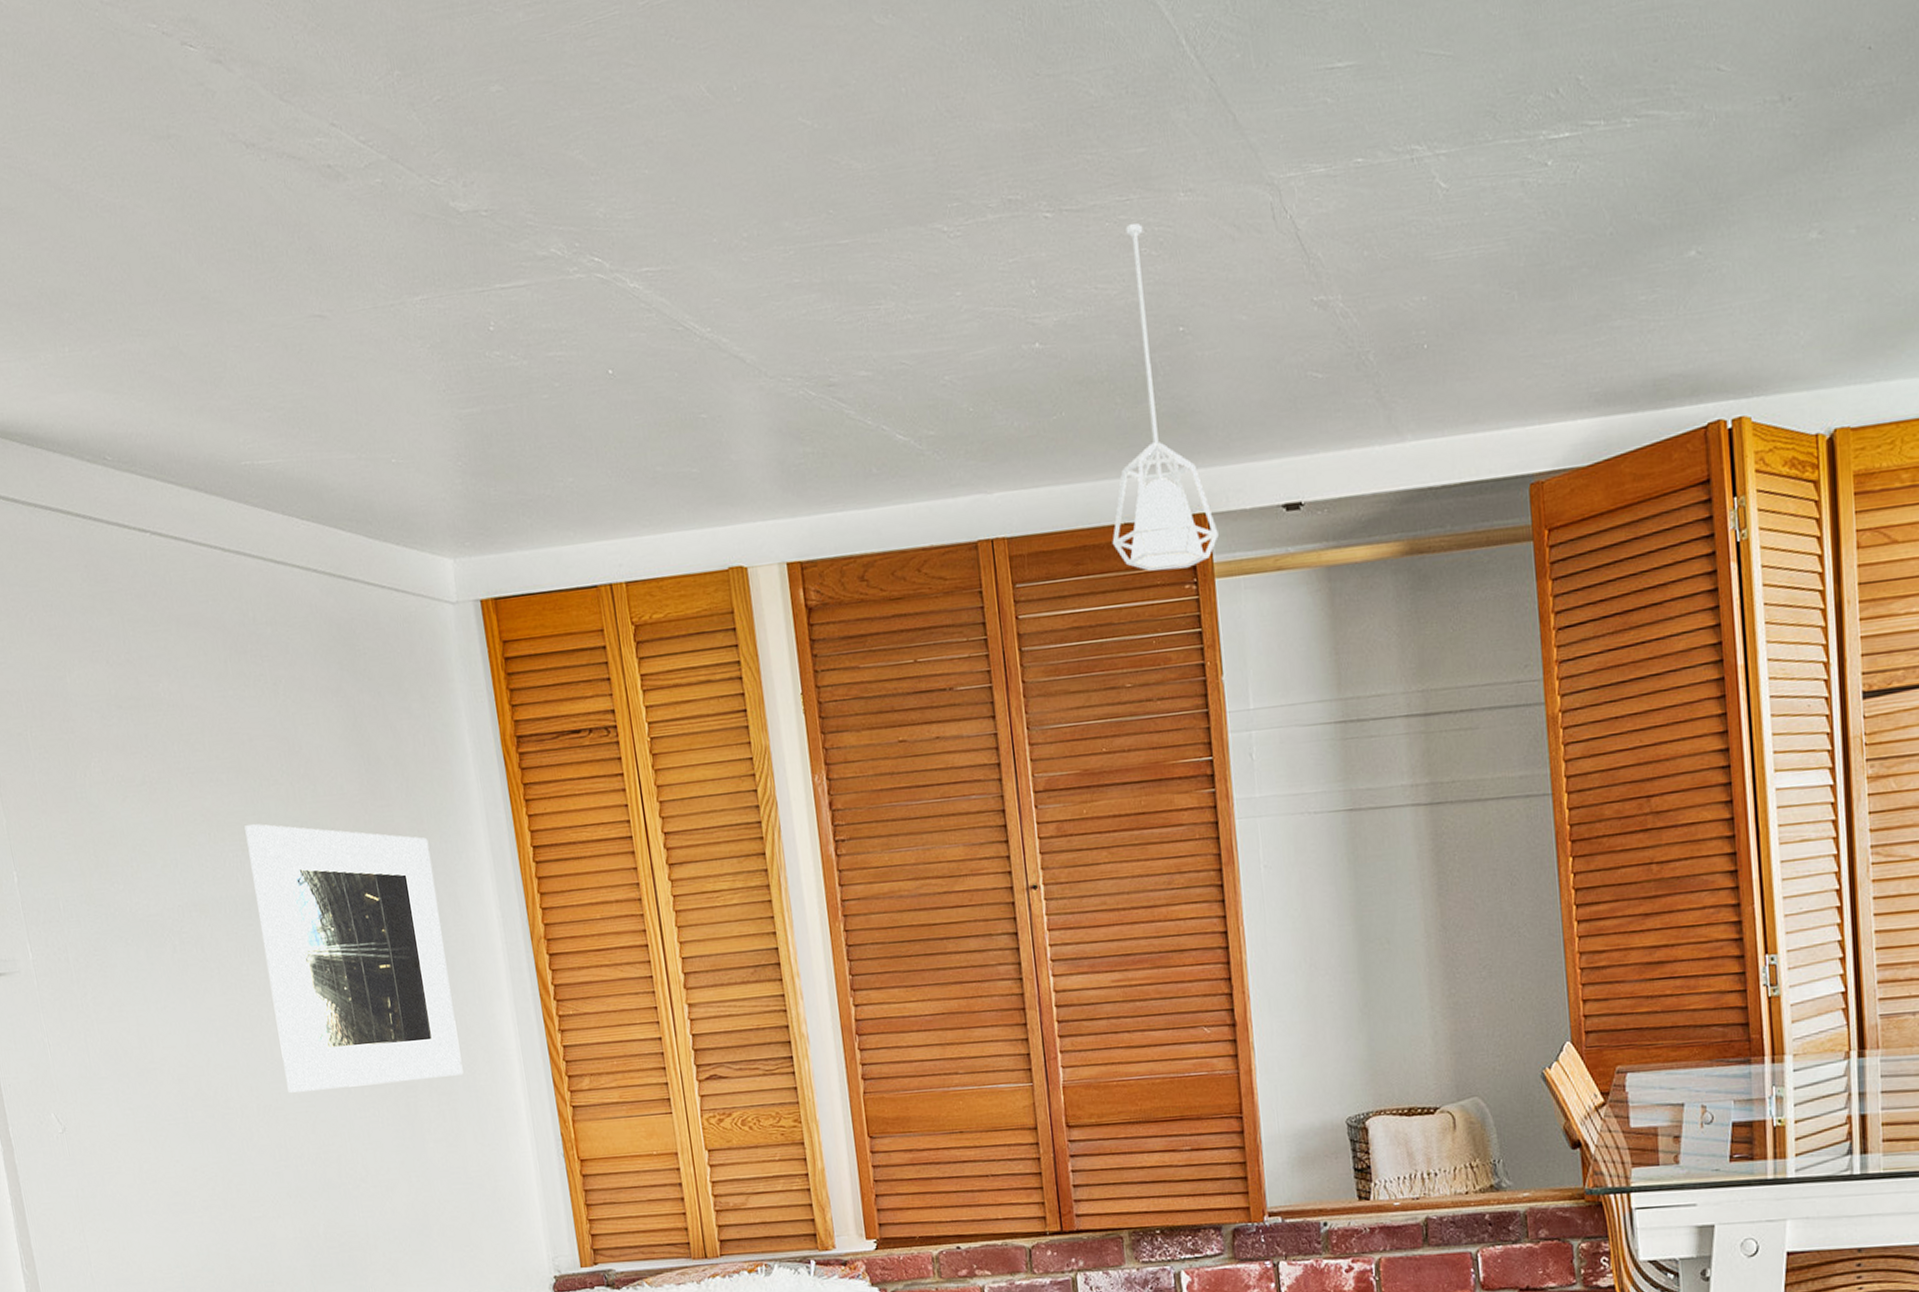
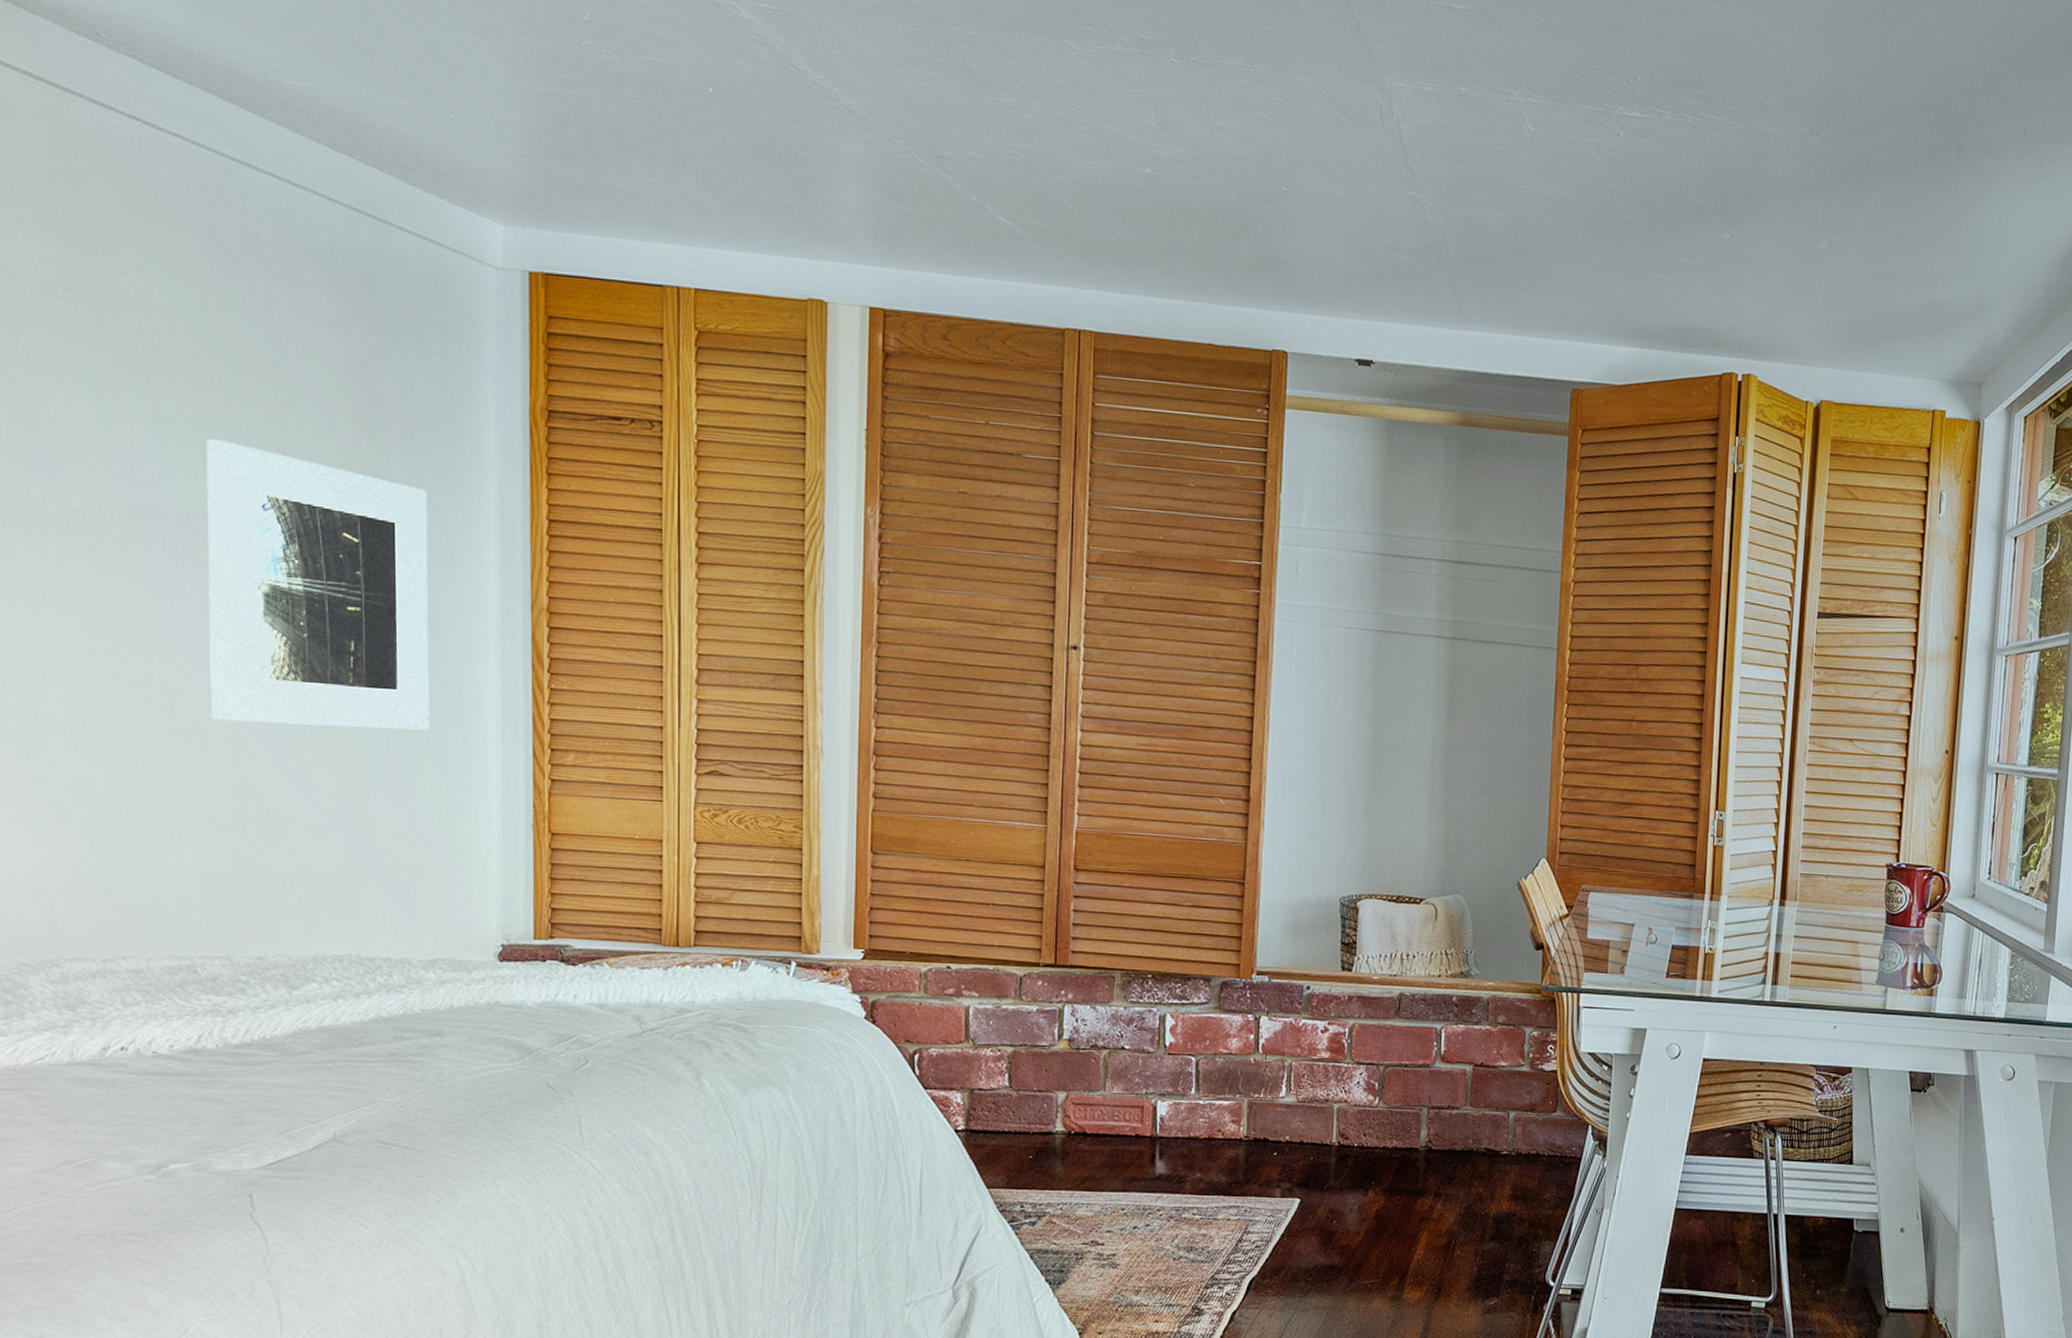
pendant lamp: present [1112,223,1219,571] -> none [1194,88,1294,395]

